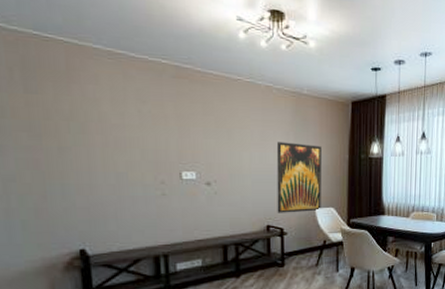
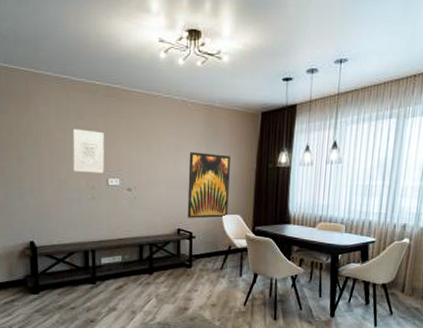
wall art: none [133,114,176,166] -> present [73,129,104,173]

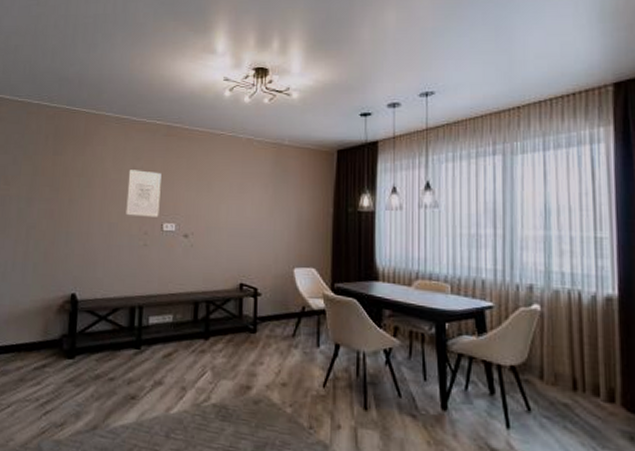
wall art: present [187,152,230,219] -> none [251,194,302,272]

